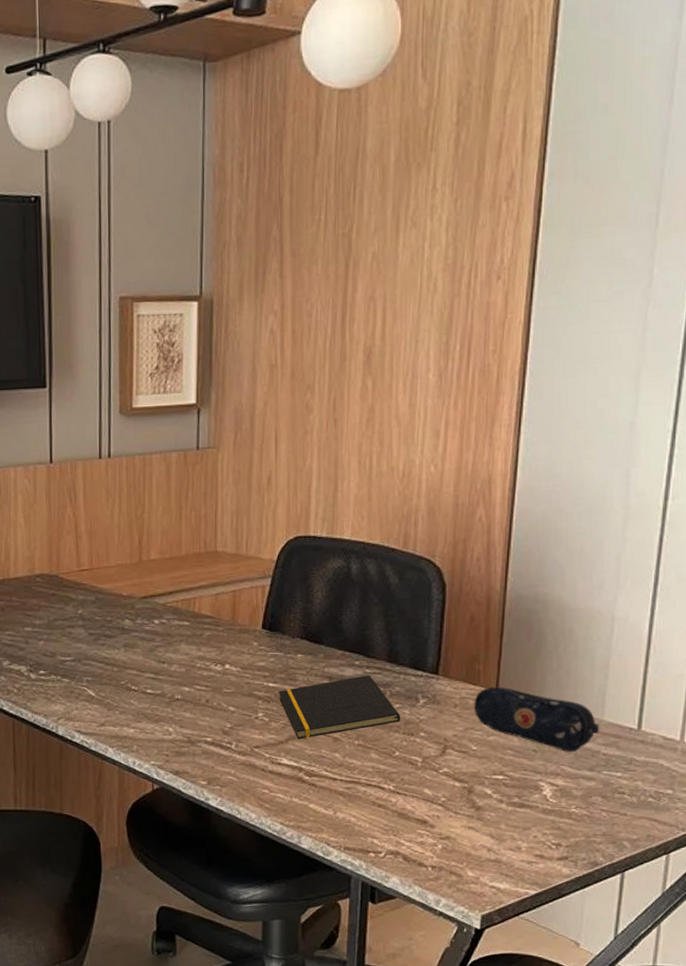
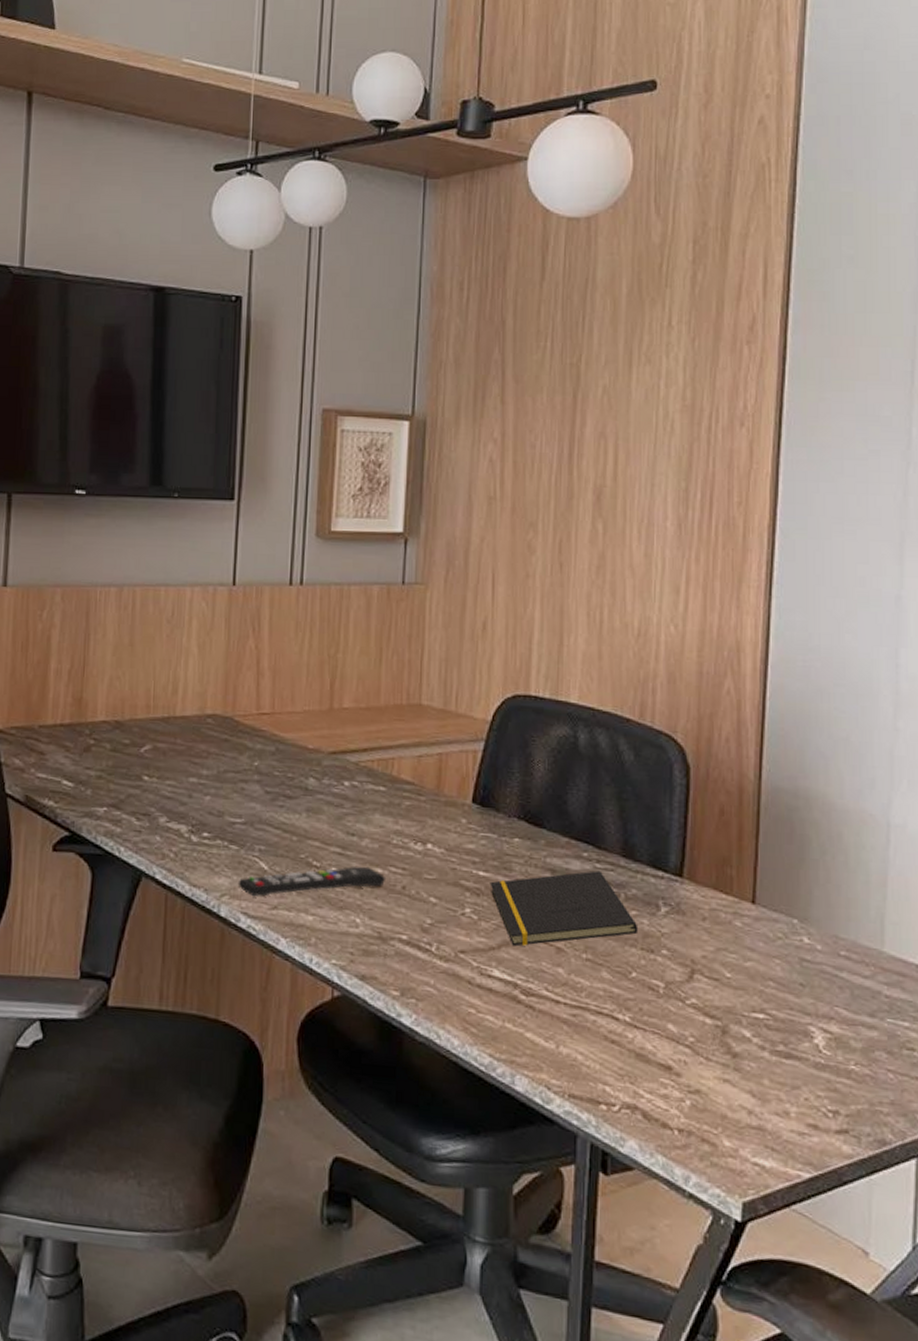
remote control: none [71,687,193,717] -> present [238,866,386,897]
pencil case: present [473,688,600,752] -> none [726,899,880,990]

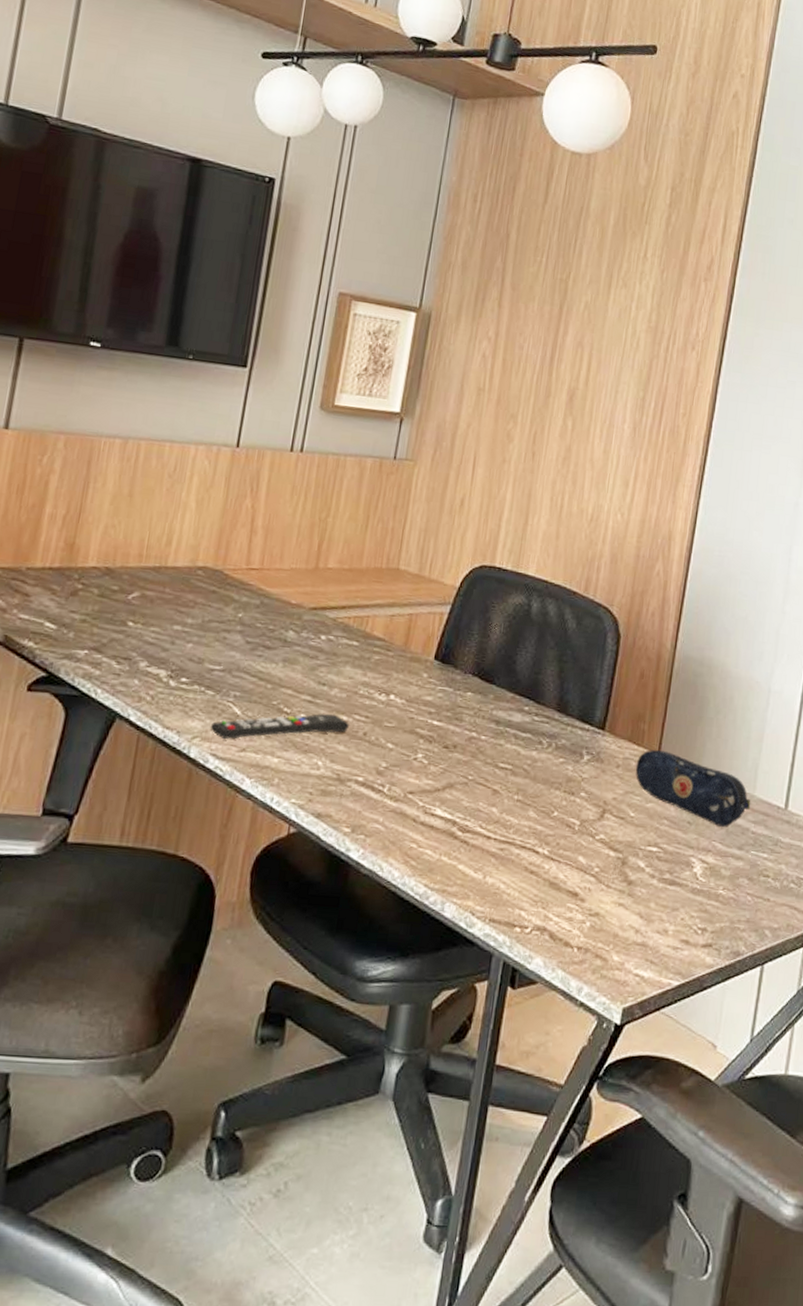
notepad: present [490,870,639,947] -> none [441,722,564,789]
pencil case: none [726,899,880,990] -> present [635,750,751,827]

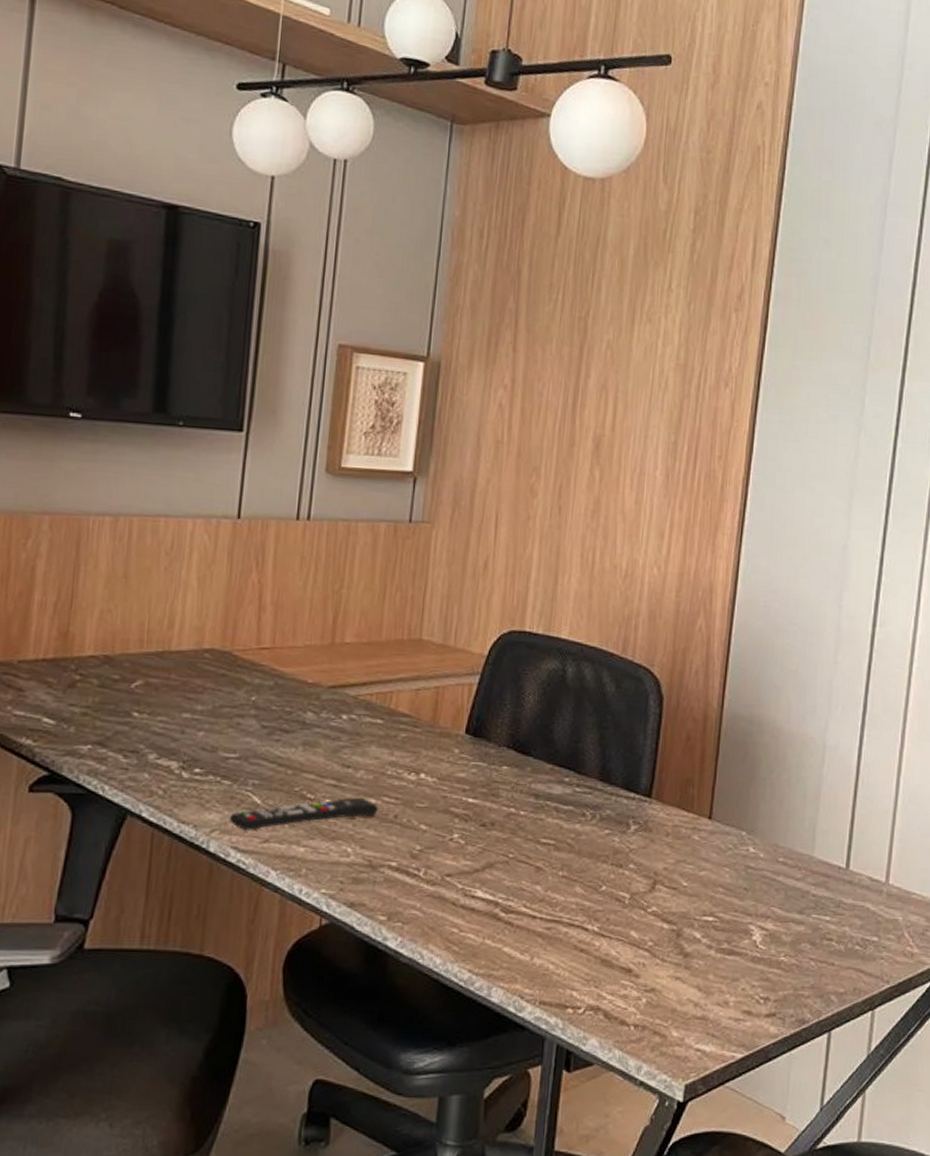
pencil case: present [635,750,751,827] -> none [686,815,810,891]

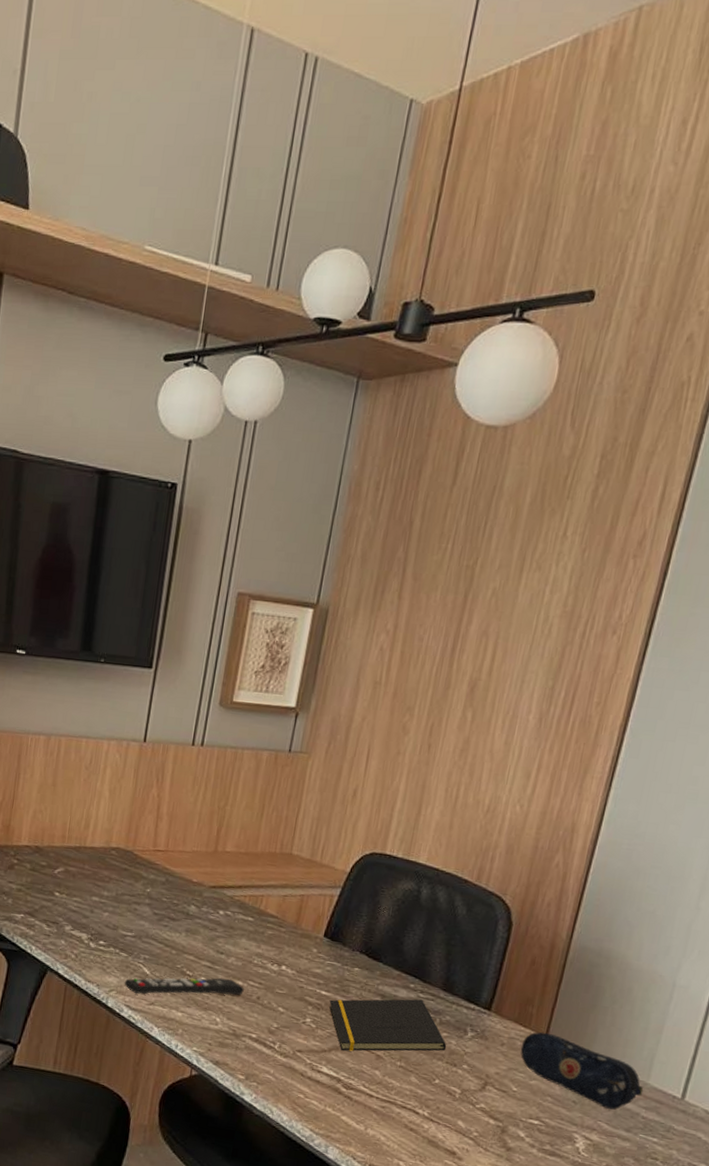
notepad: none [478,794,610,868] -> present [329,999,447,1052]
pencil case: none [686,815,810,891] -> present [520,1032,644,1110]

